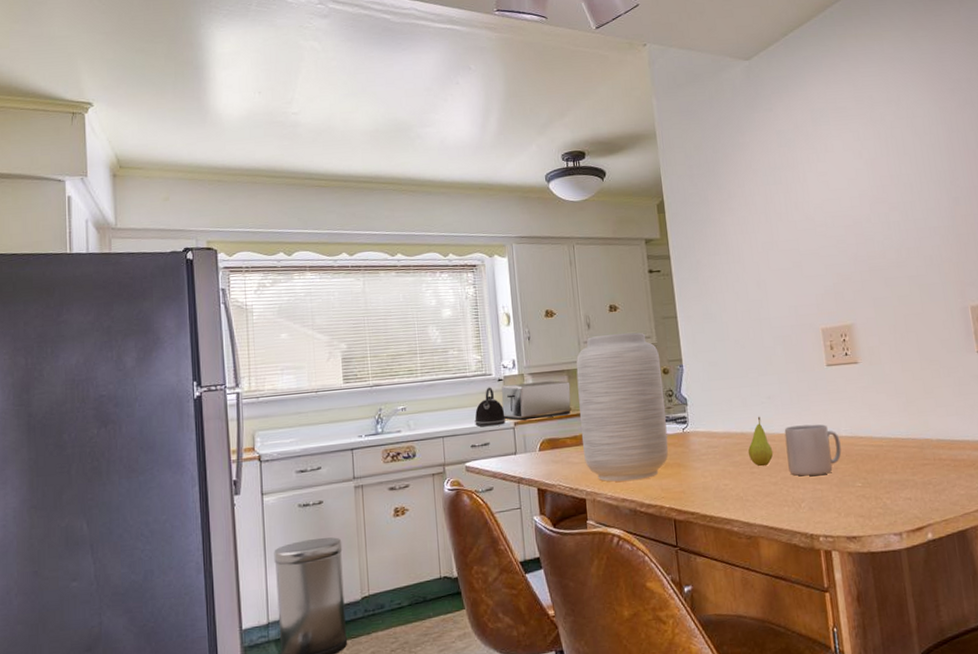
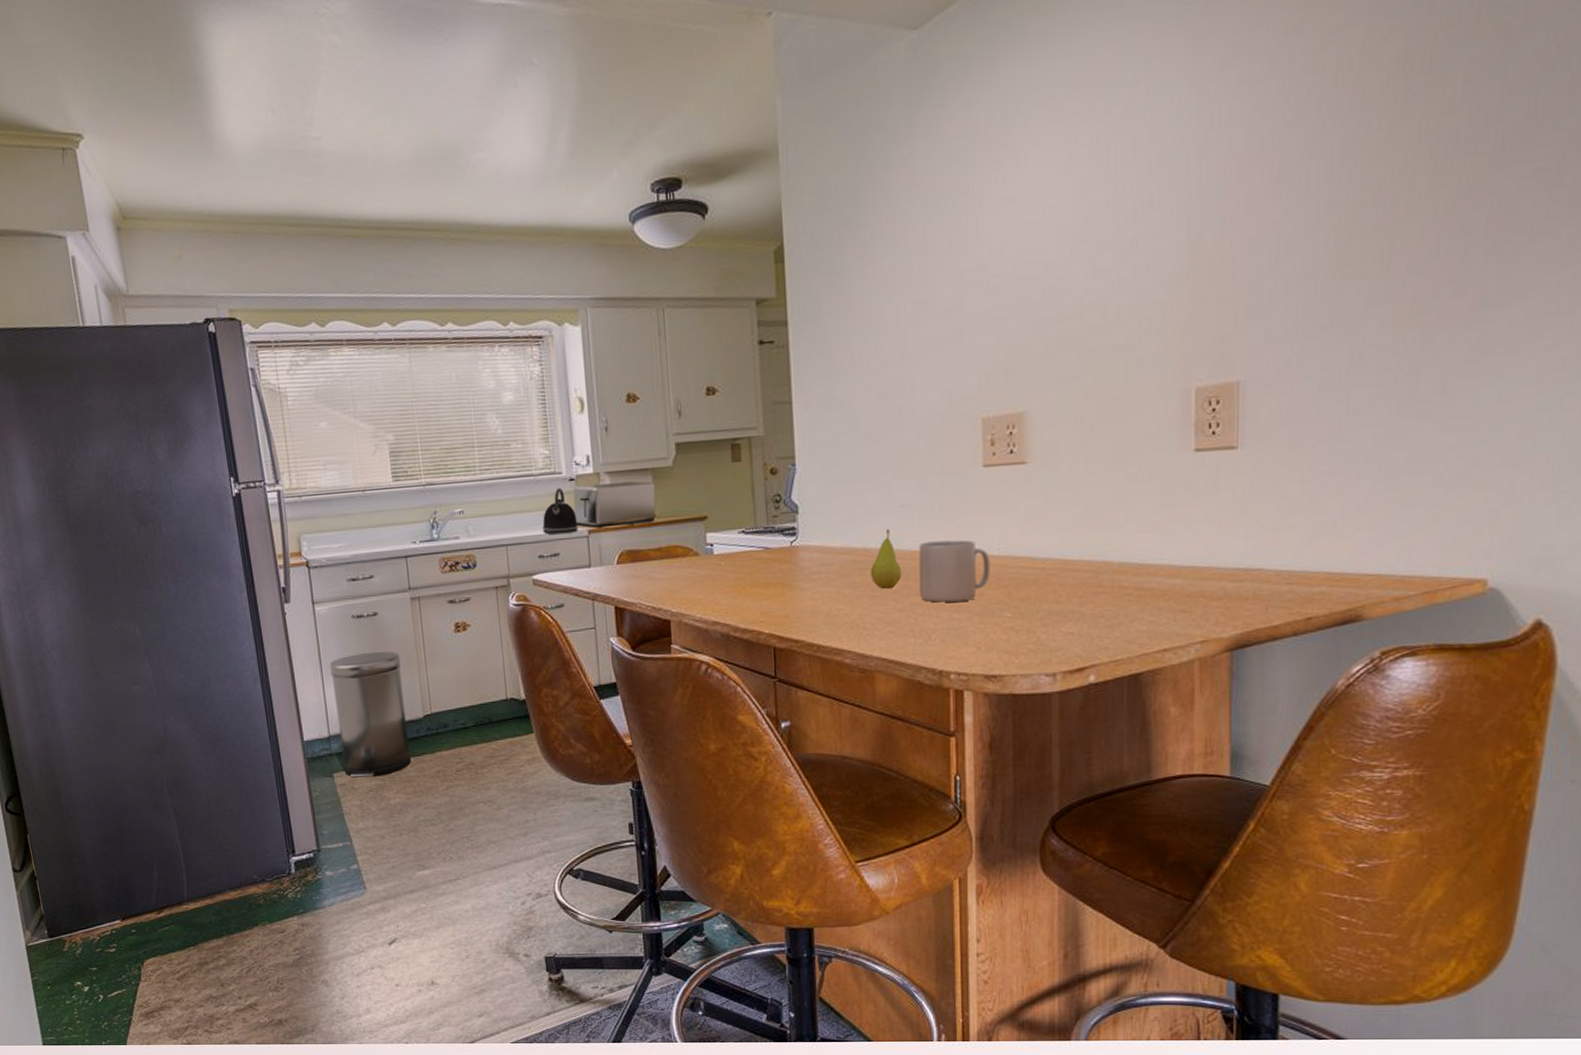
vase: present [576,332,669,482] -> none [663,421,772,603]

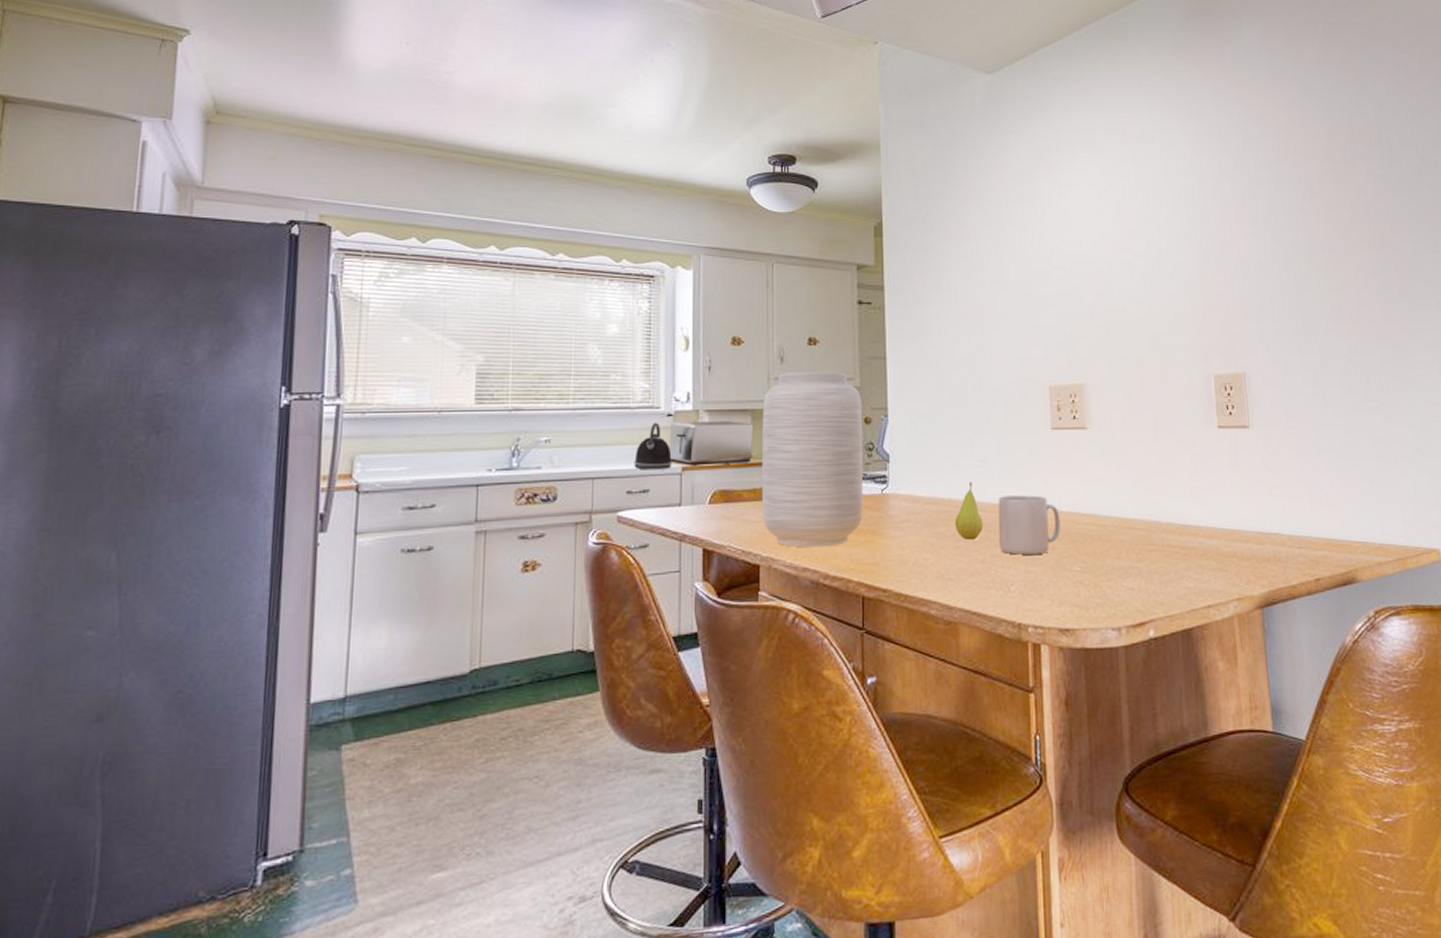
pedal bin: present [330,651,411,778] -> none [356,592,453,750]
vase: none [663,421,772,603] -> present [761,371,864,548]

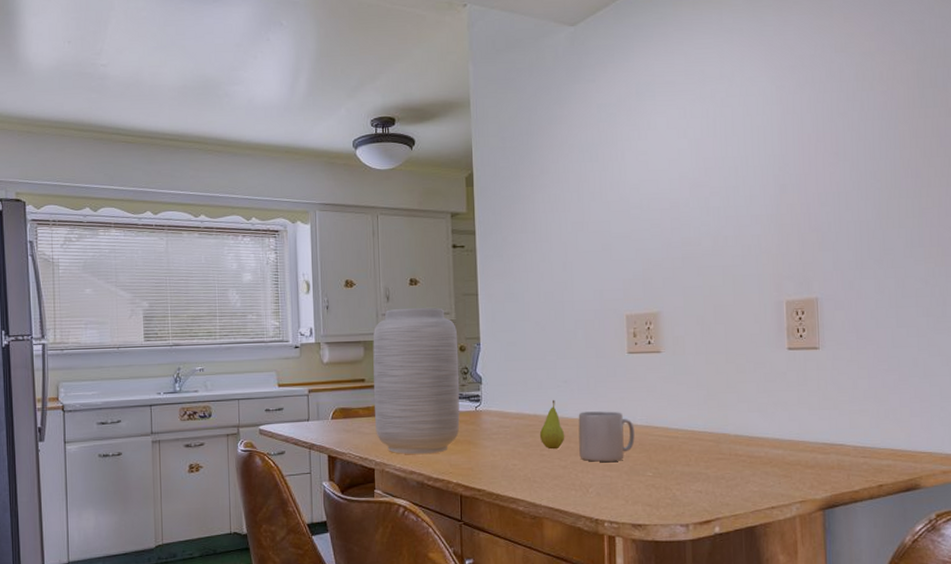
kettle: present [634,422,672,470] -> none [270,353,300,392]
toaster: present [669,421,754,466] -> none [297,351,366,389]

